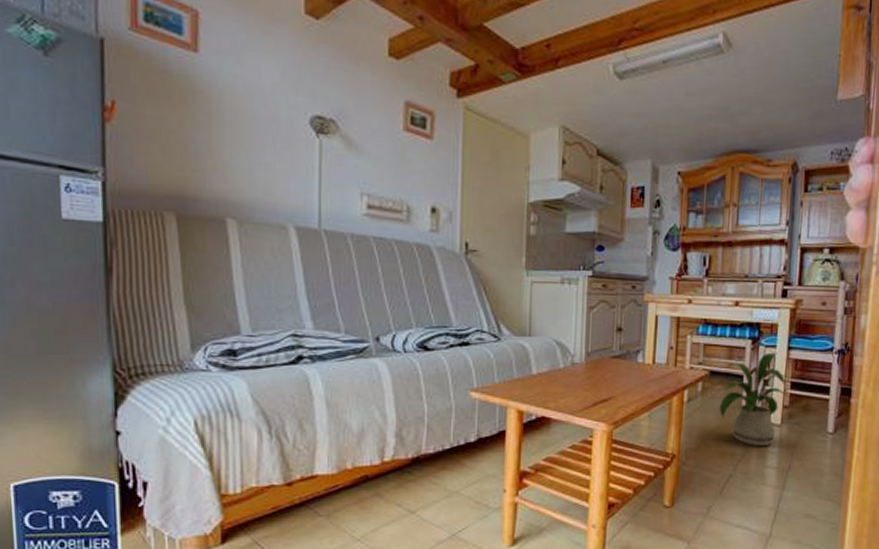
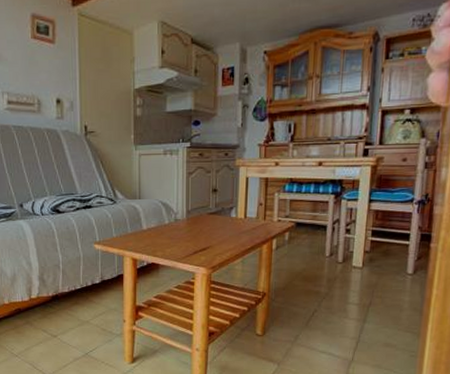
house plant: present [720,352,791,447] -> none [305,205,372,286]

